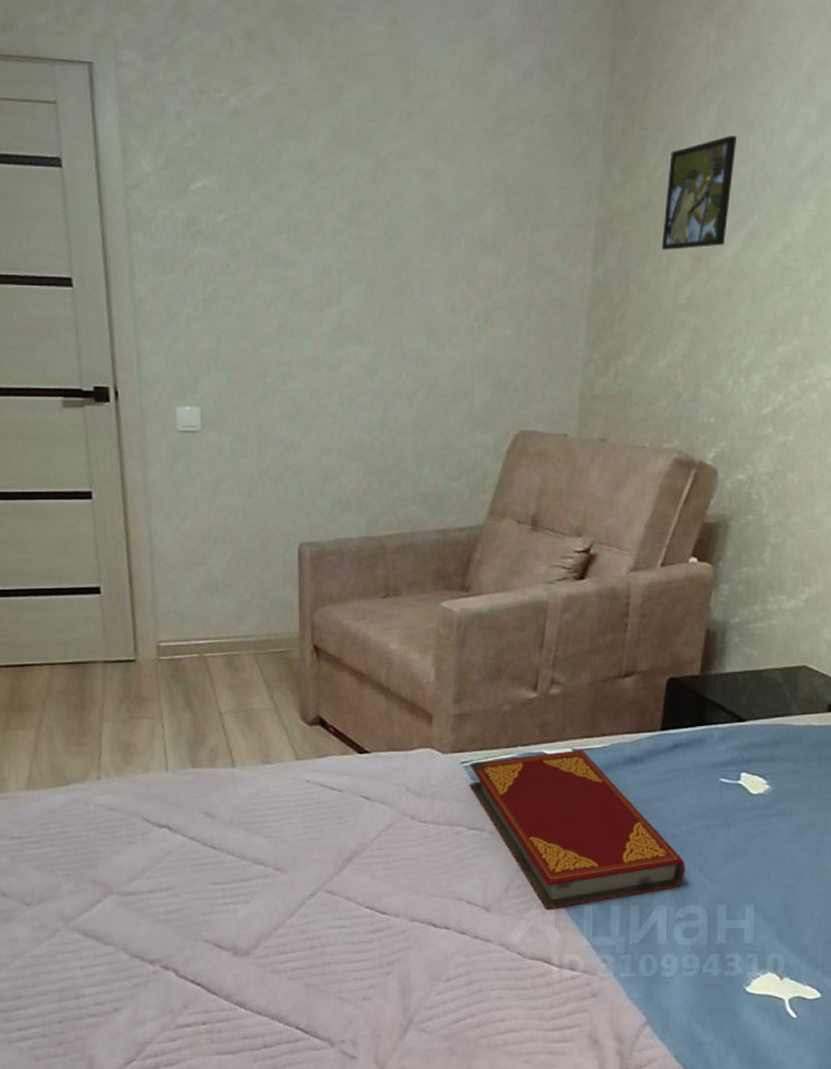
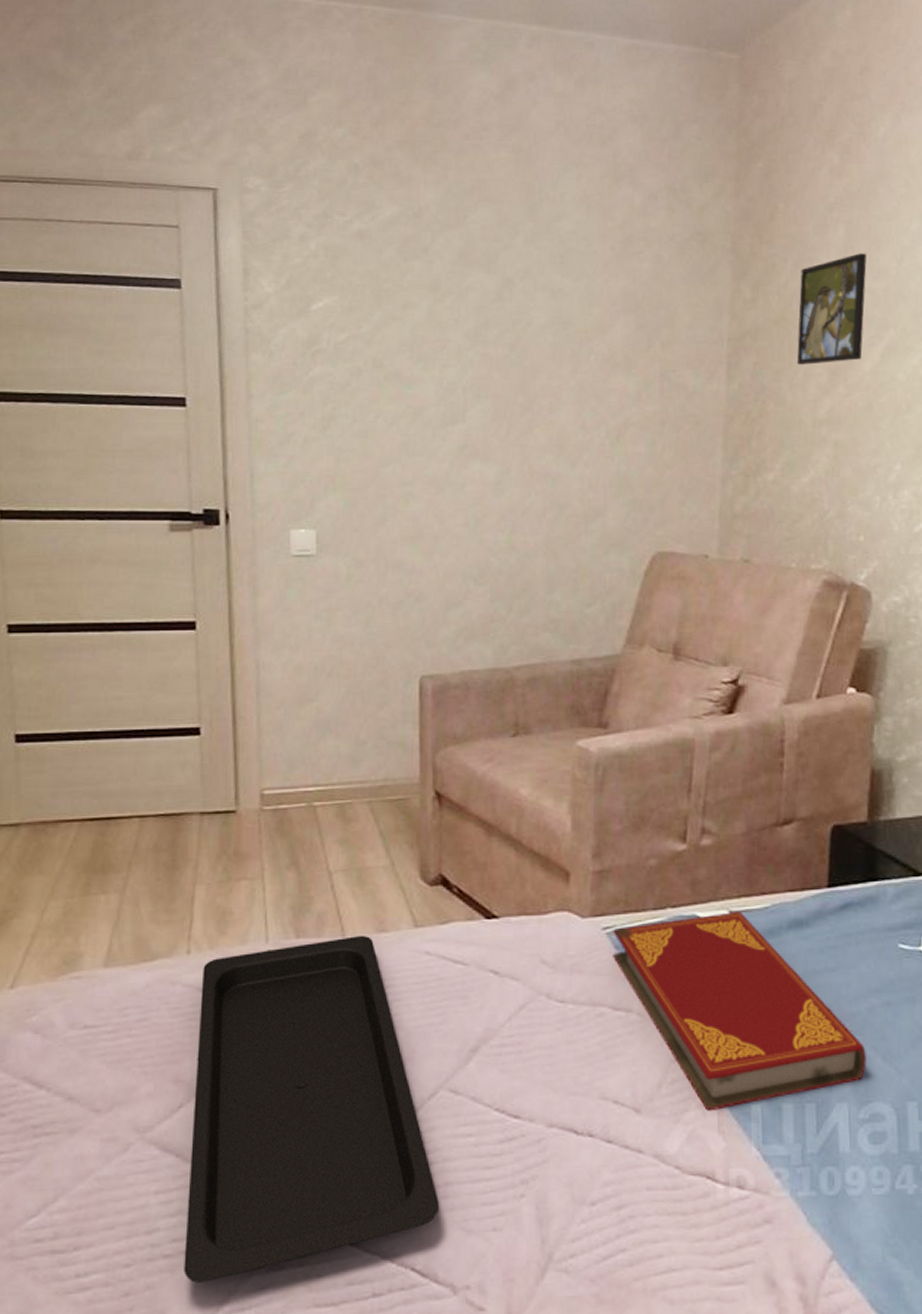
serving tray: none [107,766,319,1036] -> present [184,935,440,1283]

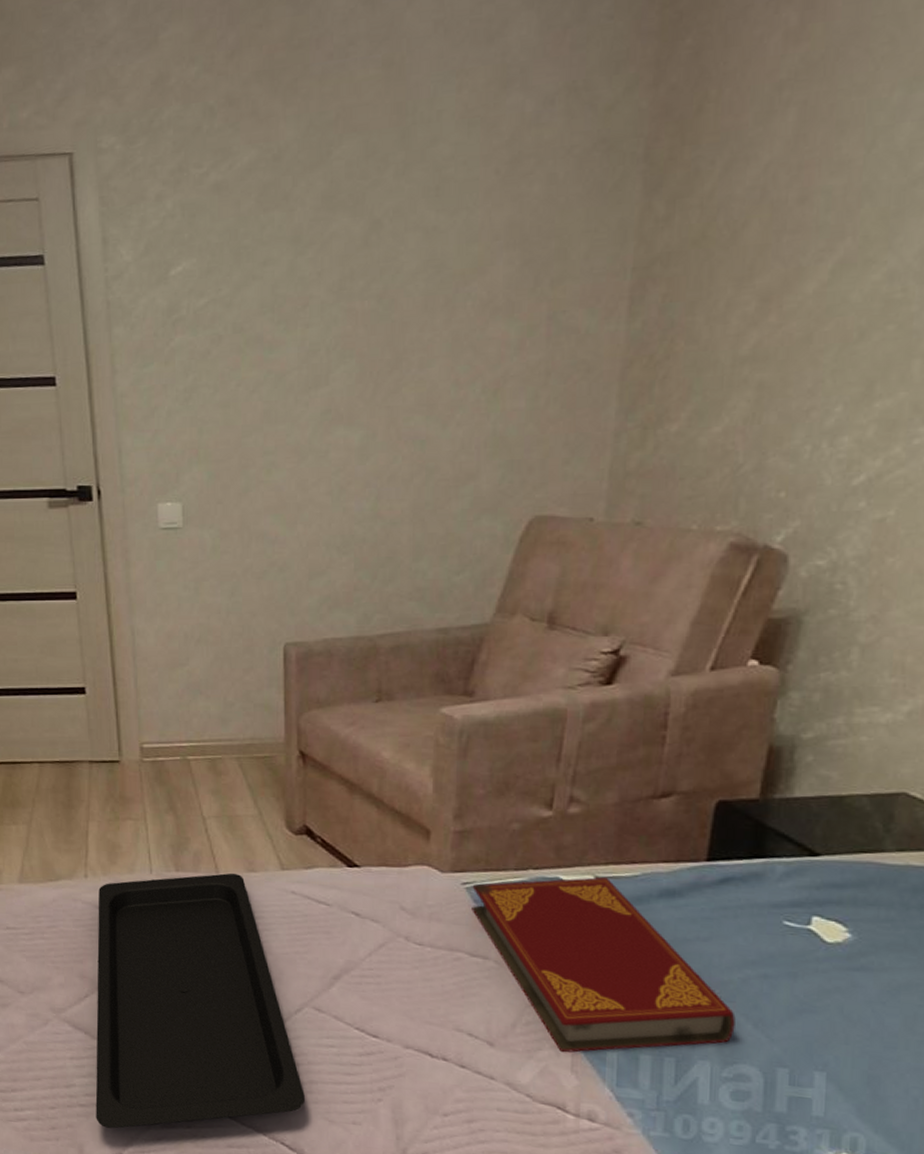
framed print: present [796,253,867,365] -> none [717,141,824,293]

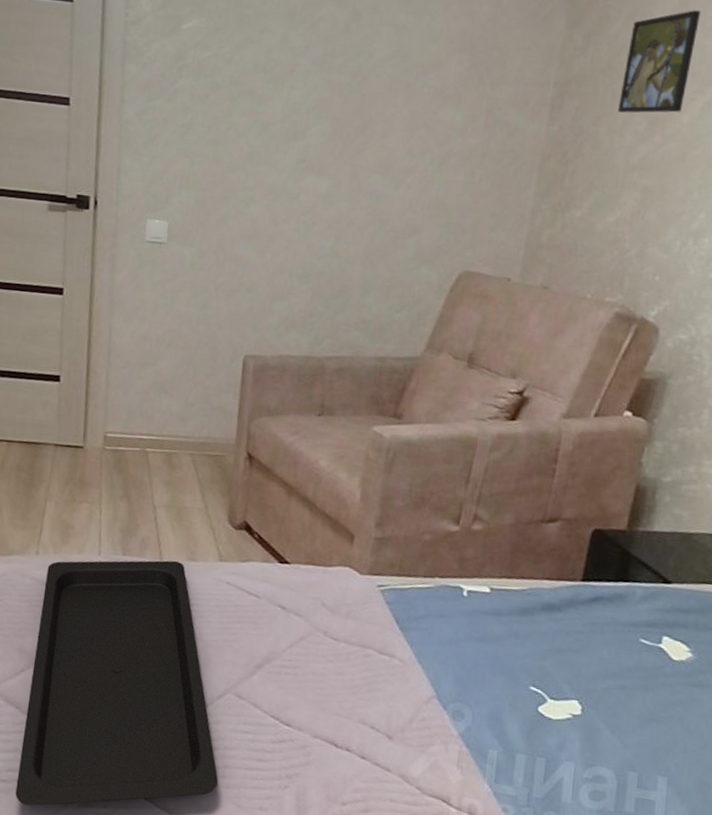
hardback book: present [472,877,736,1053] -> none [384,587,597,749]
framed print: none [717,141,824,293] -> present [617,10,700,113]

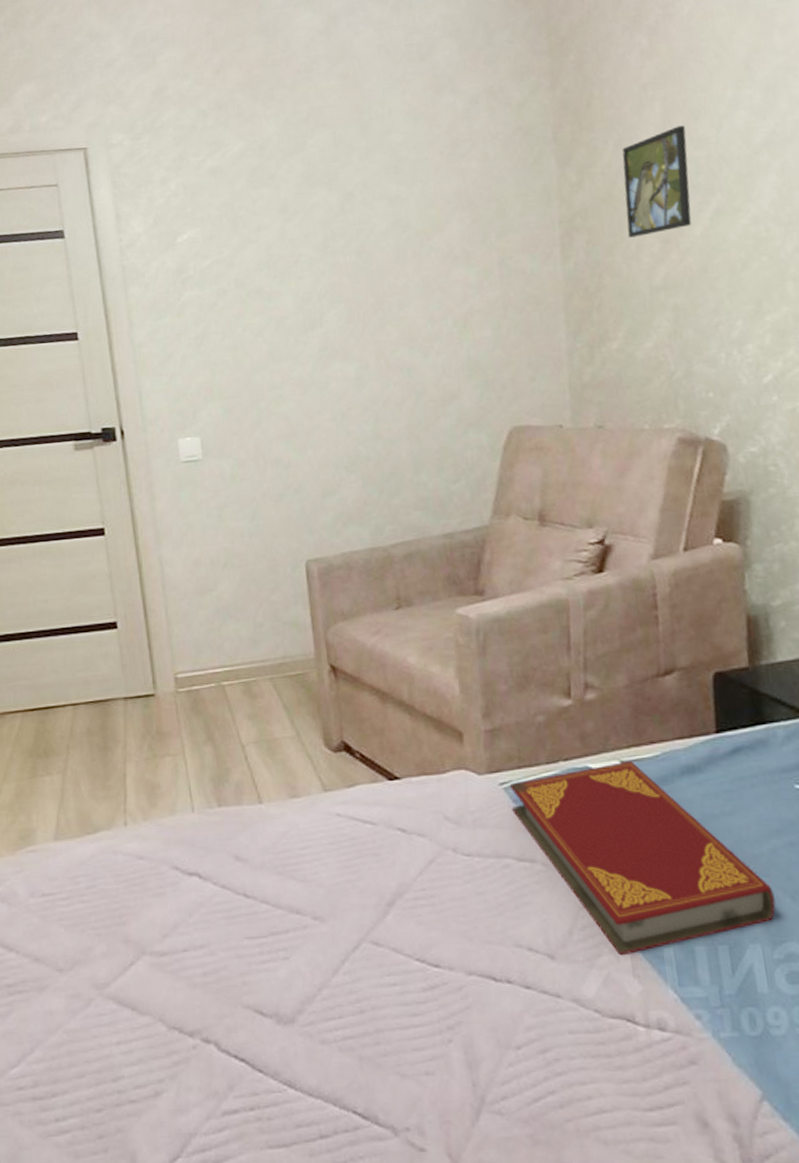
serving tray: present [15,560,219,806] -> none [139,801,374,1126]
hardback book: none [384,587,597,749] -> present [509,761,776,956]

